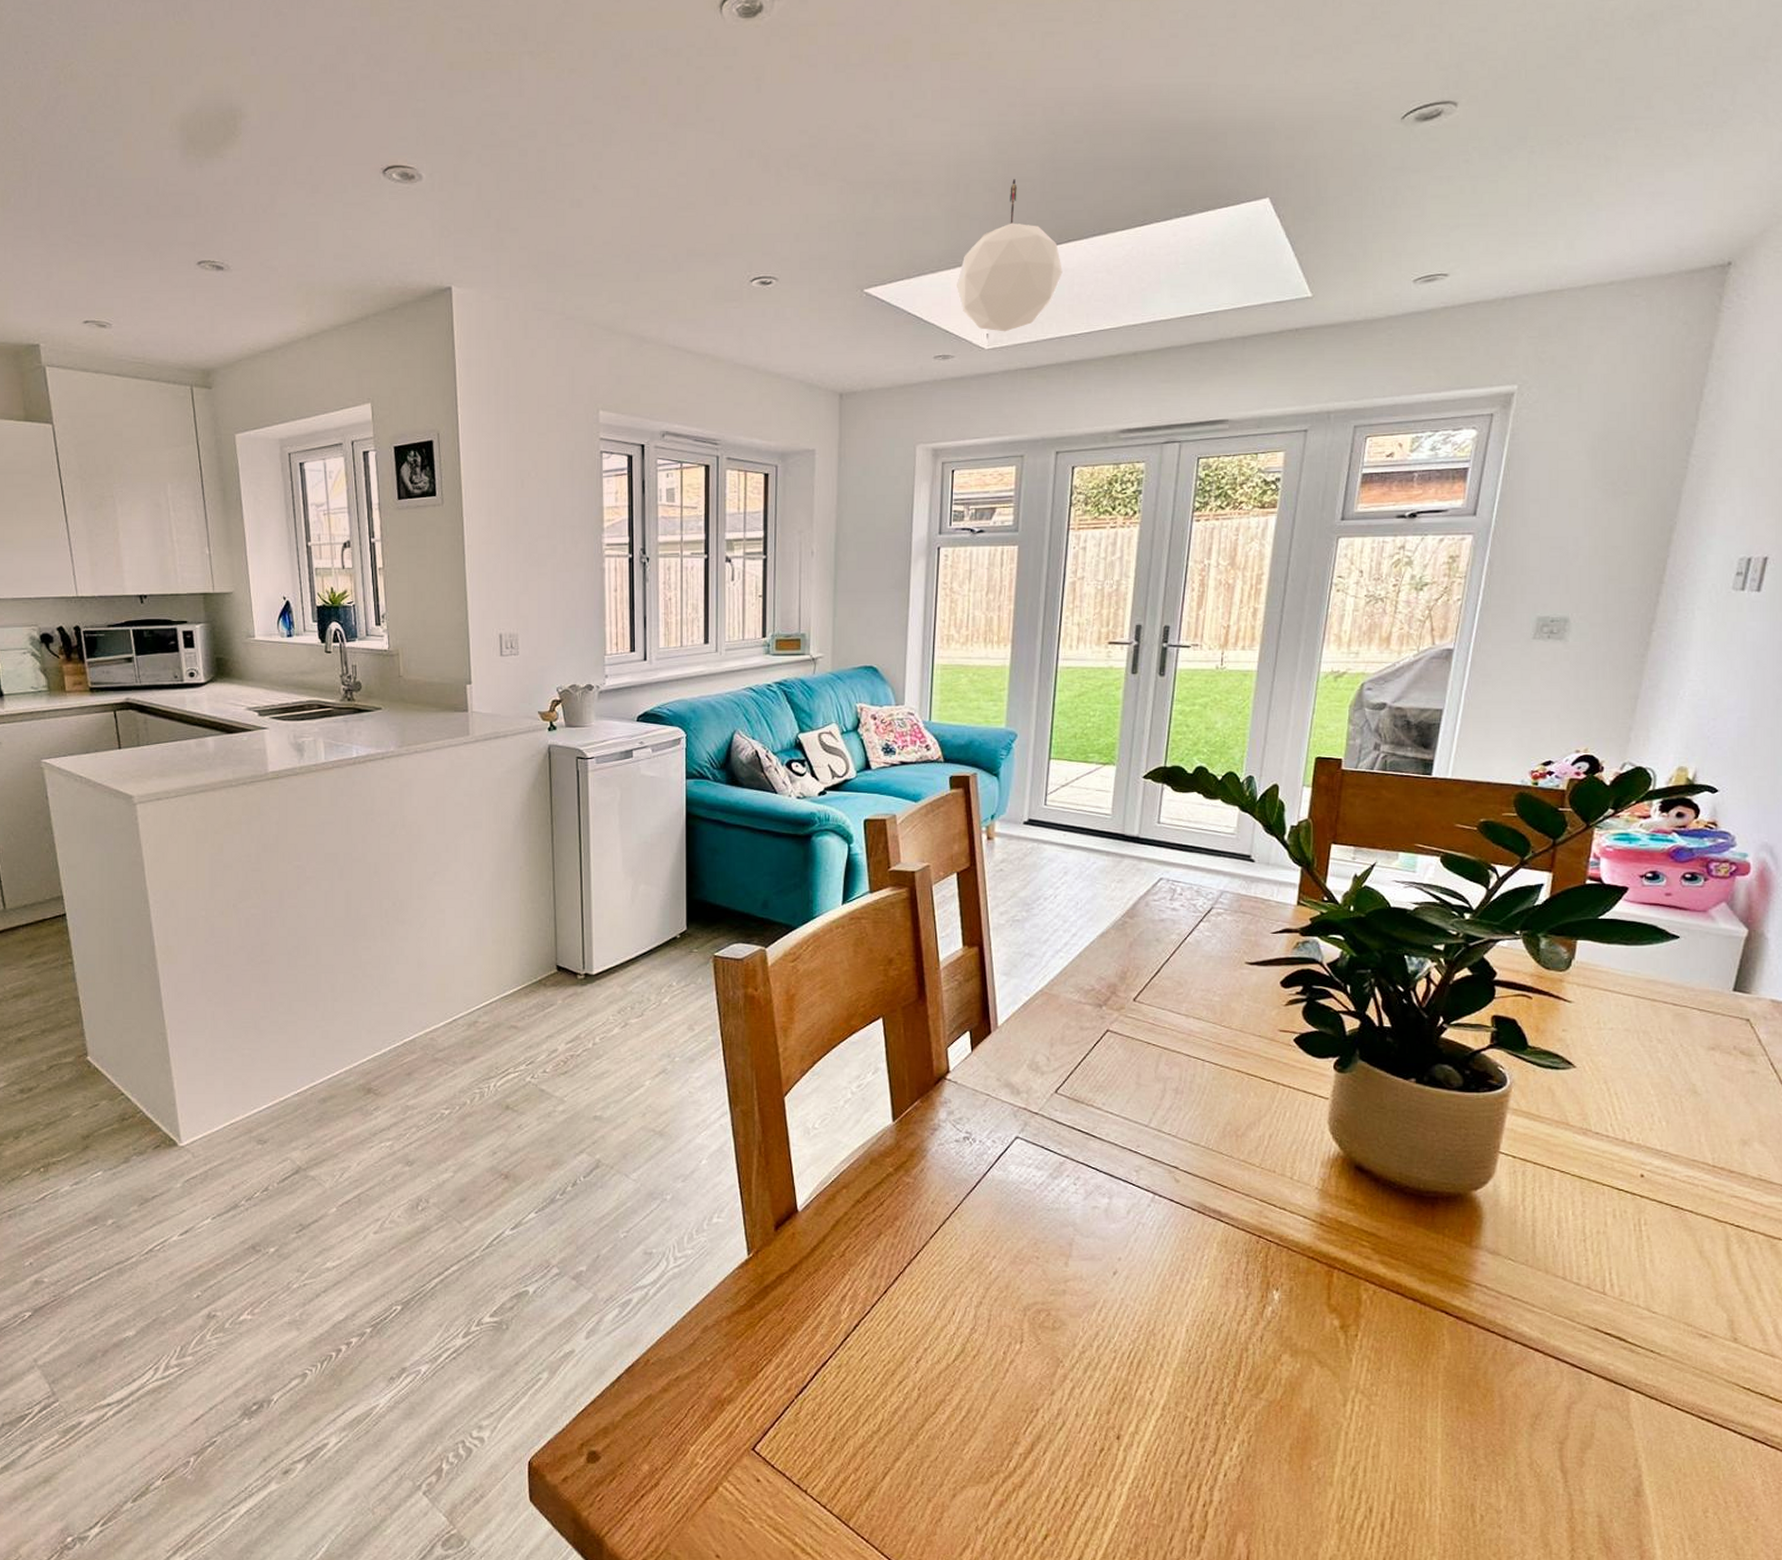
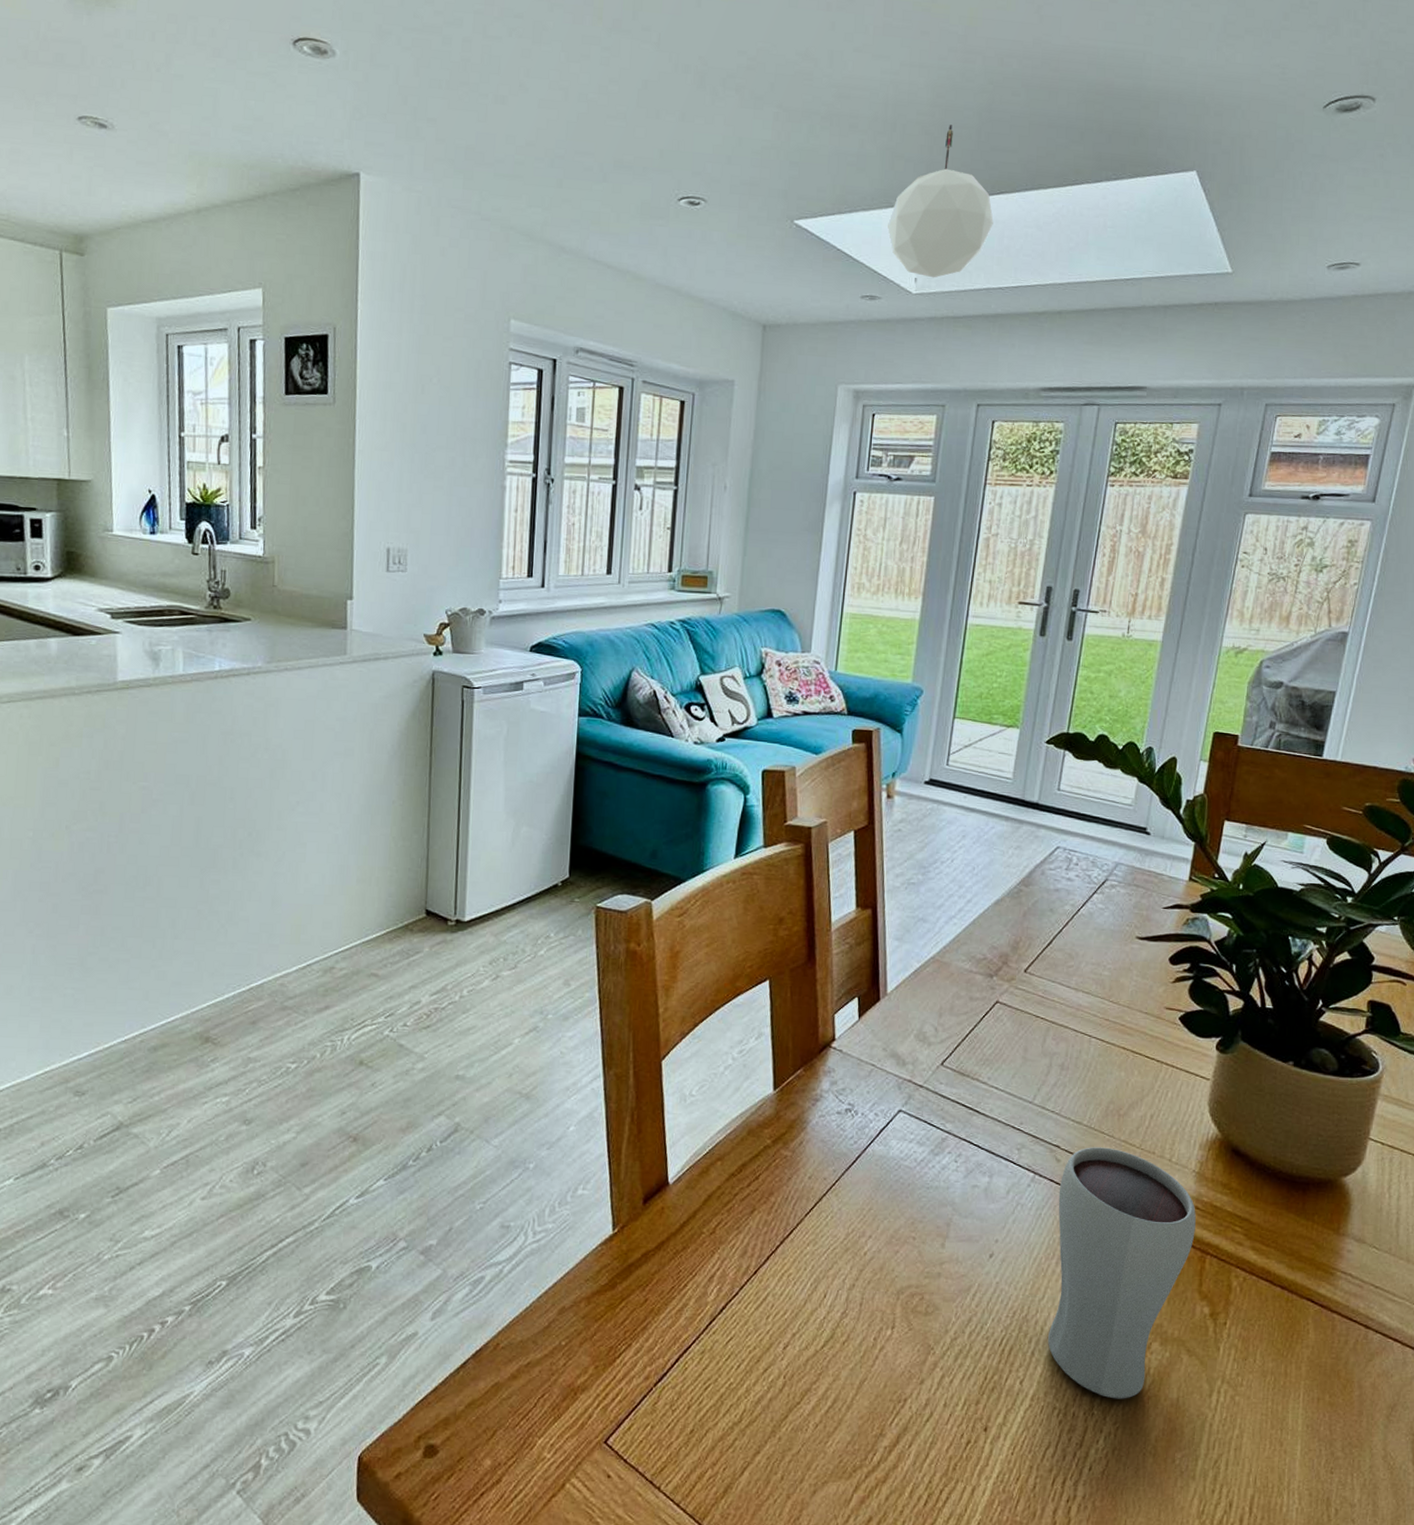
drinking glass: none [1175,1167,1321,1409] -> present [1047,1147,1196,1399]

